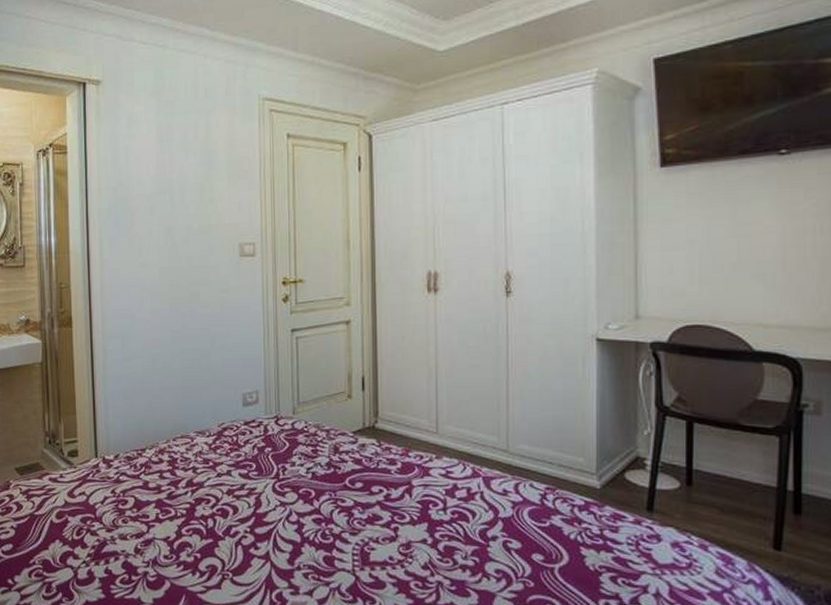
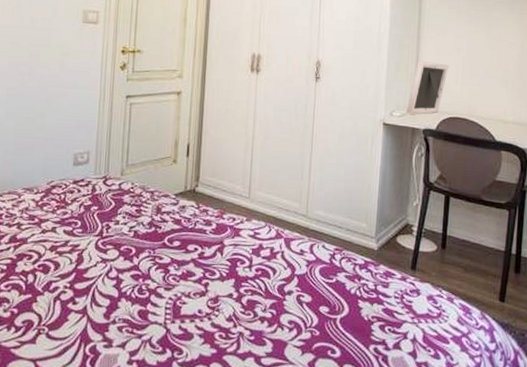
picture frame: none [625,260,681,326] -> present [405,61,450,115]

